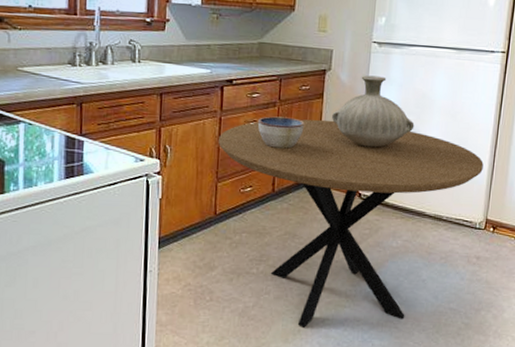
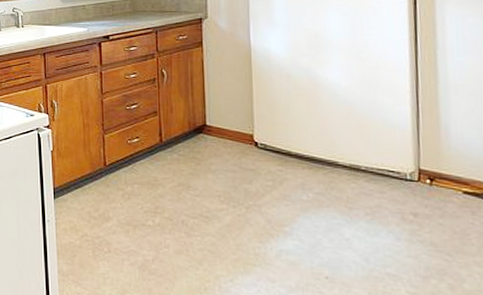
dining table: present [218,119,484,328] -> none [101,68,405,286]
bowl: present [257,116,305,149] -> none [137,68,186,99]
vase: present [331,75,415,148] -> none [213,20,310,93]

